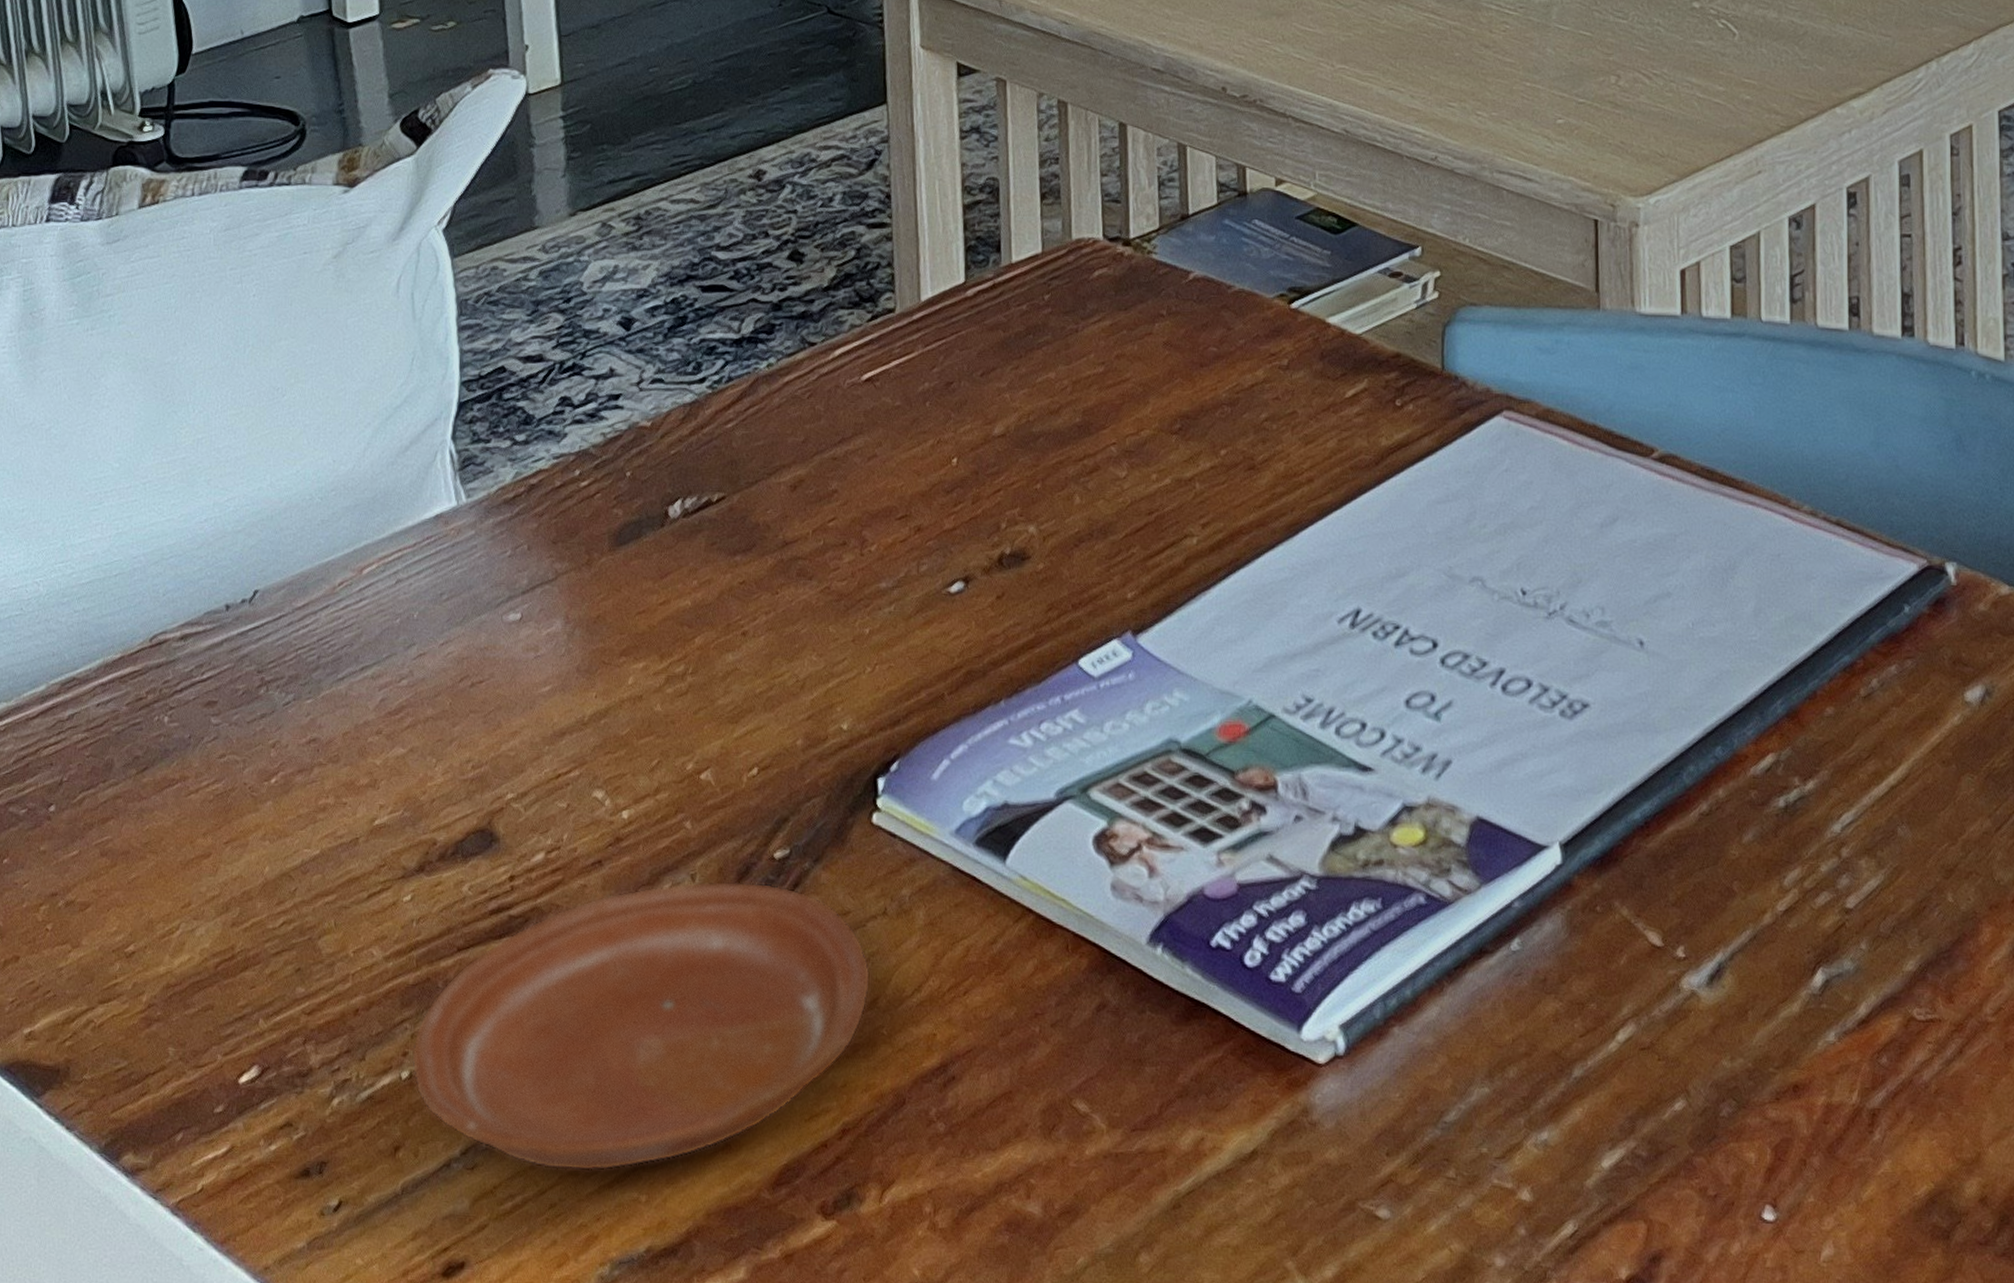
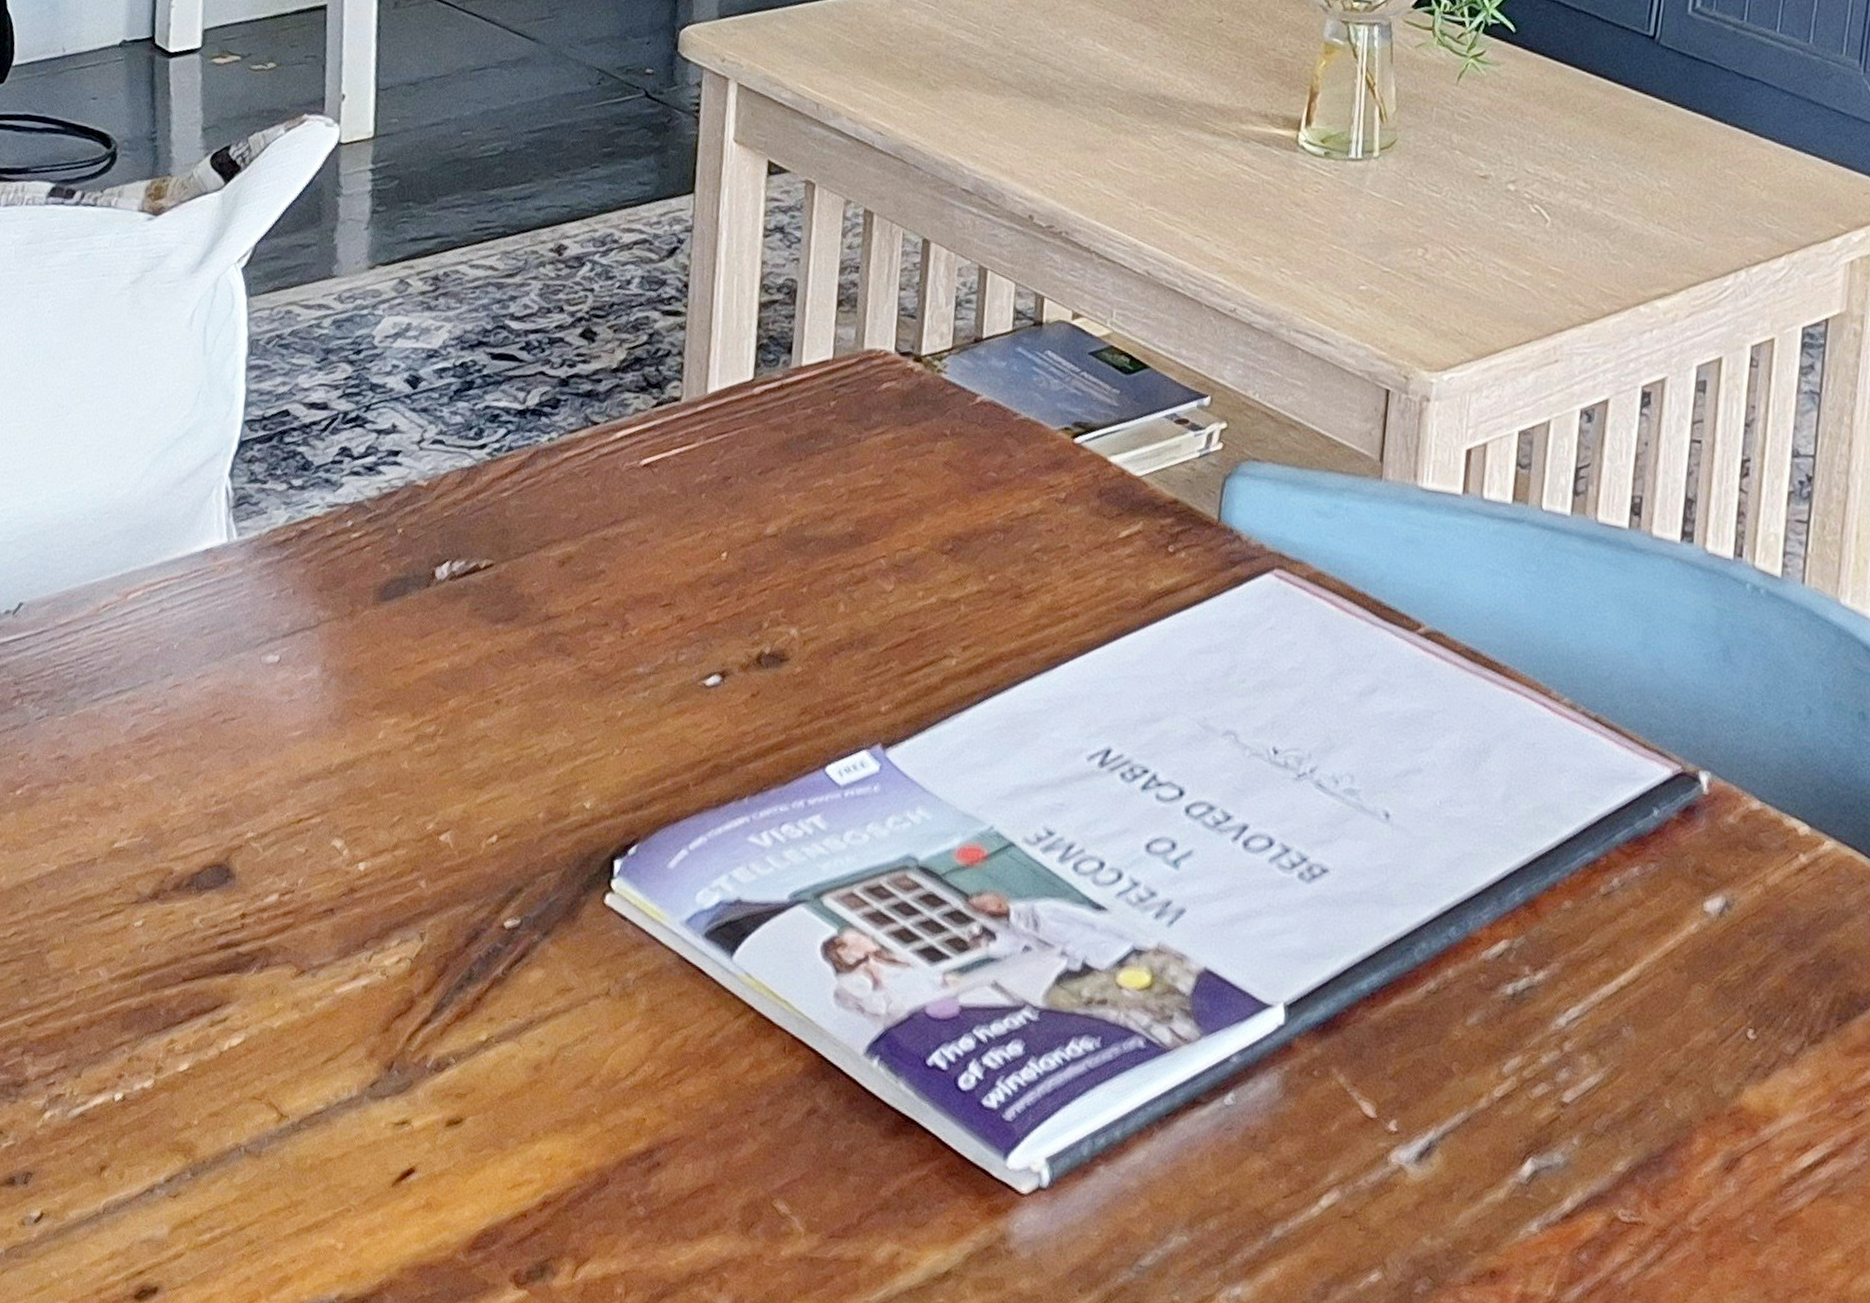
plate: present [411,880,871,1172] -> none [125,939,589,1215]

